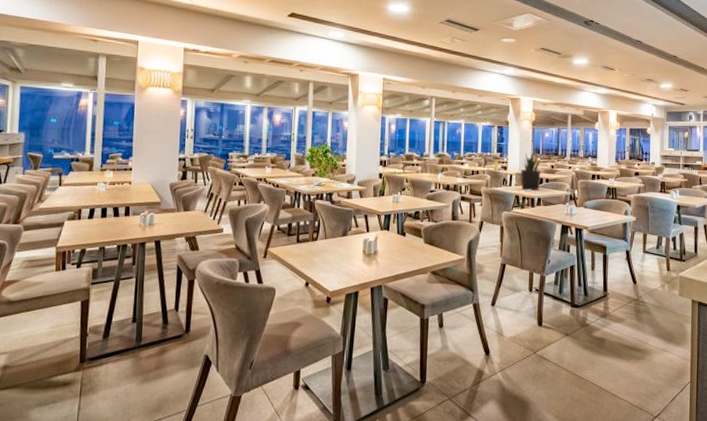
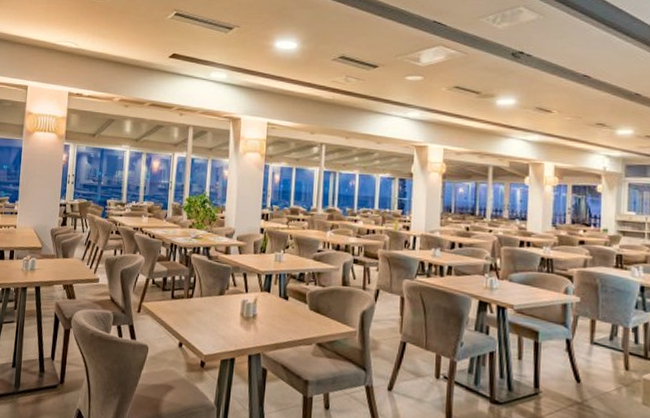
planter: present [520,153,541,190] -> none [426,211,453,256]

